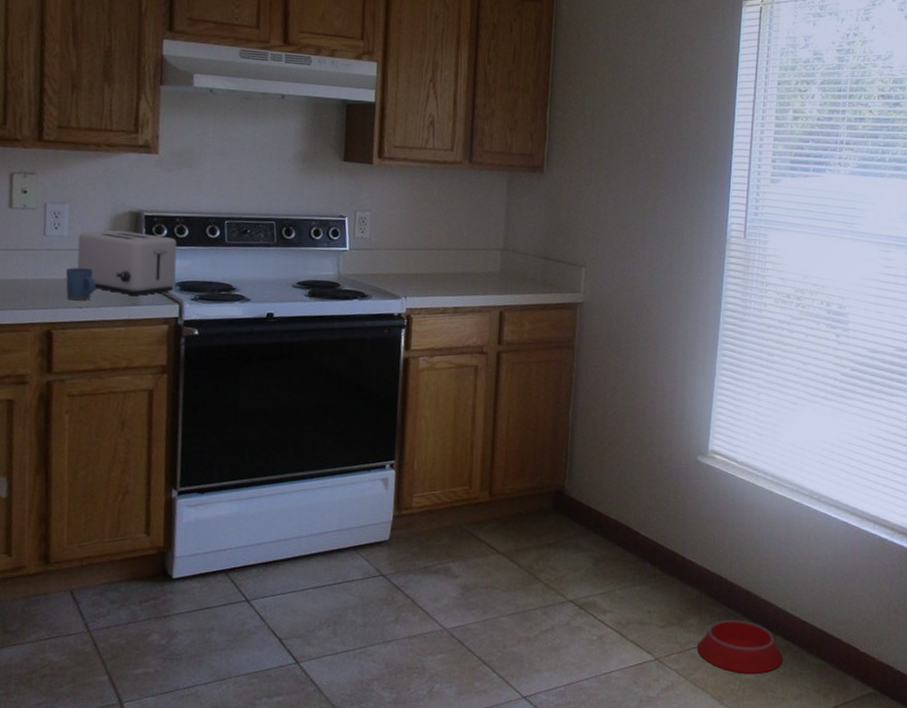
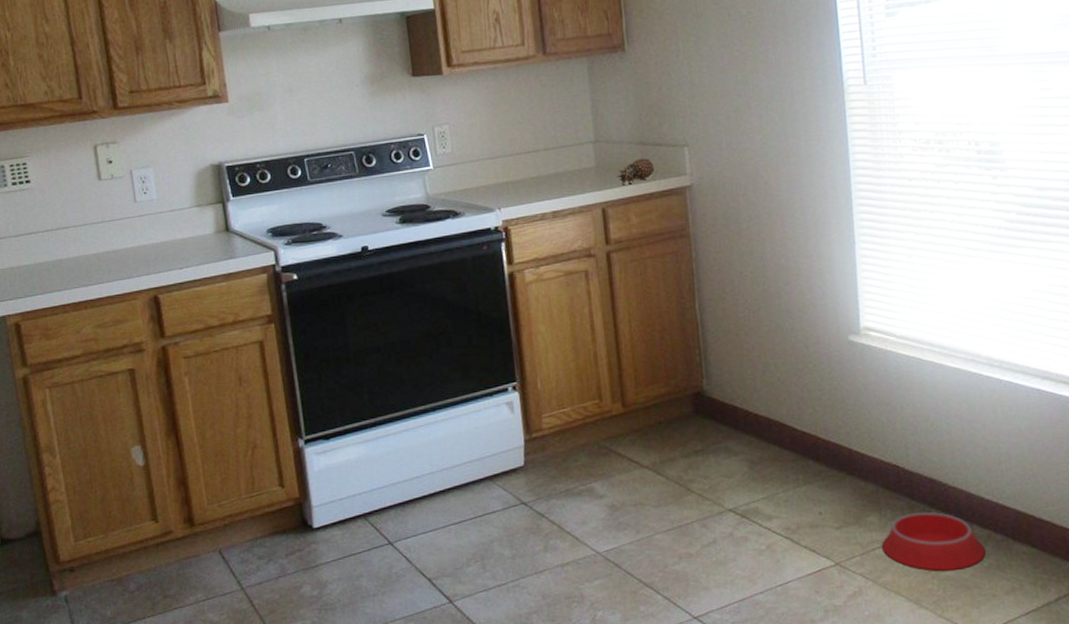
mug: present [65,267,96,300] -> none [160,227,192,262]
toaster: present [77,230,177,296] -> none [166,184,266,249]
fruit: none [517,271,553,293] -> present [616,157,655,185]

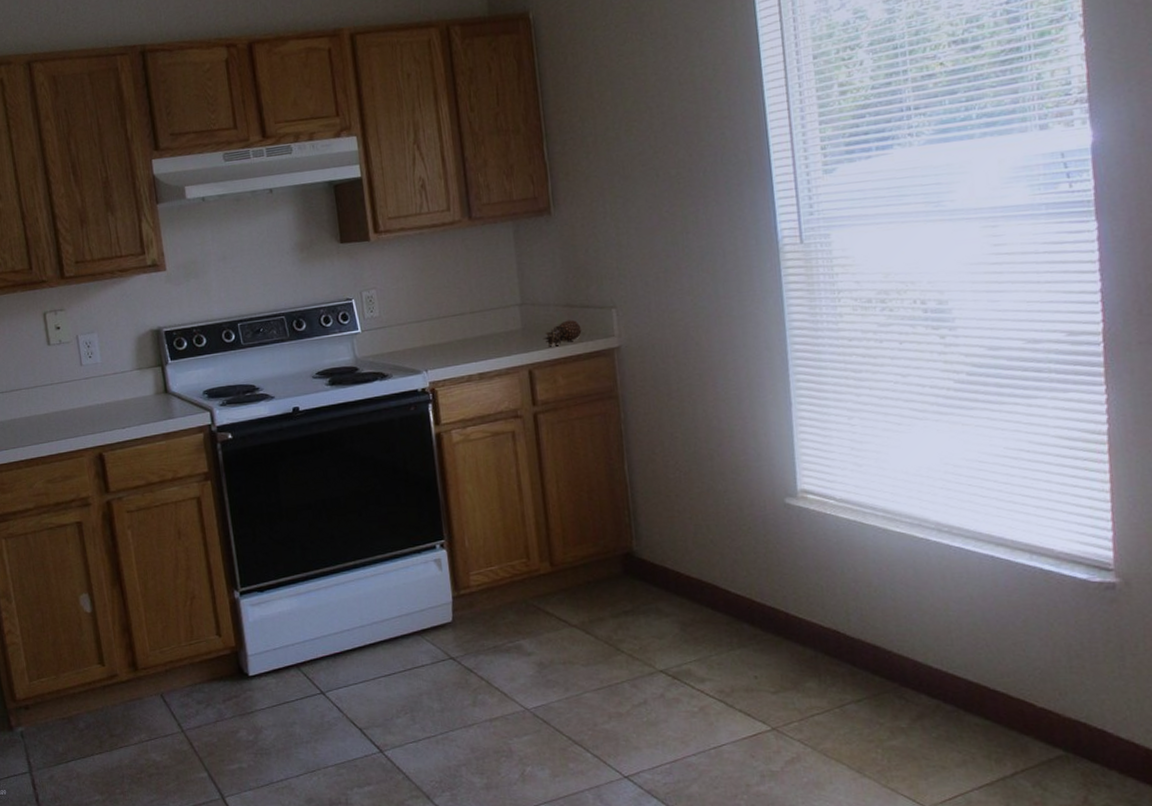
pet bowl: present [882,511,986,571] -> none [821,679,934,740]

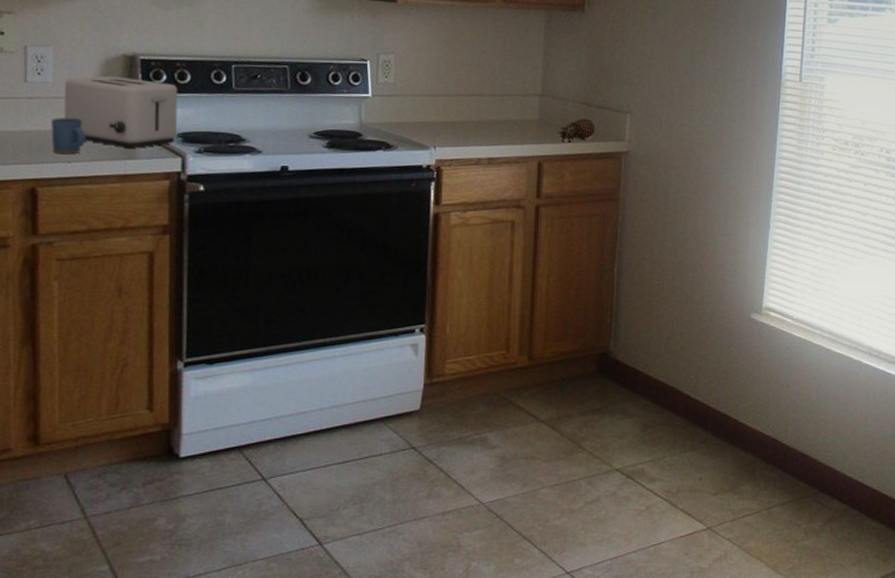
mug: none [104,389,133,422] -> present [50,117,86,154]
toaster: none [110,348,203,410] -> present [64,75,178,148]

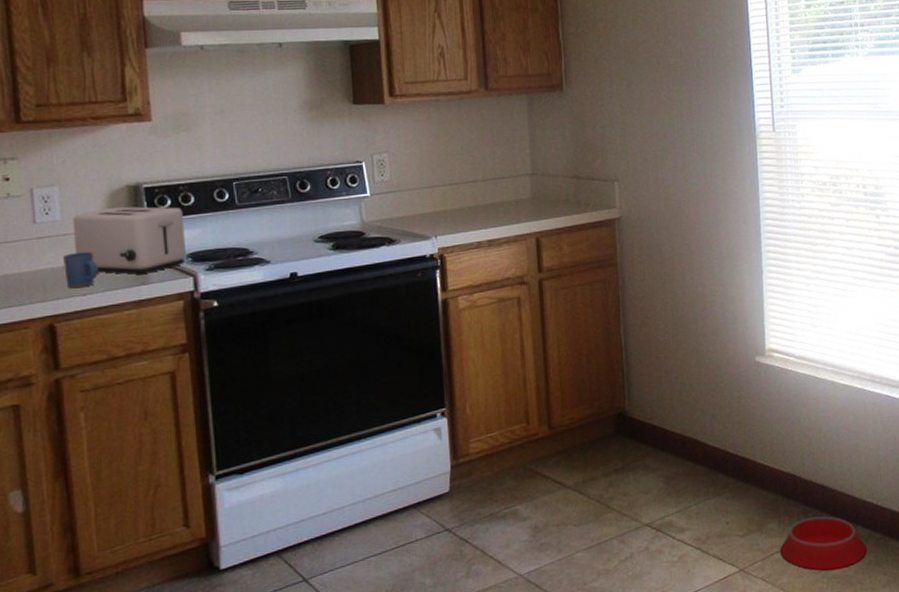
fruit: present [557,118,596,142] -> none [550,191,587,216]
pet bowl: none [751,484,841,540] -> present [780,516,867,571]

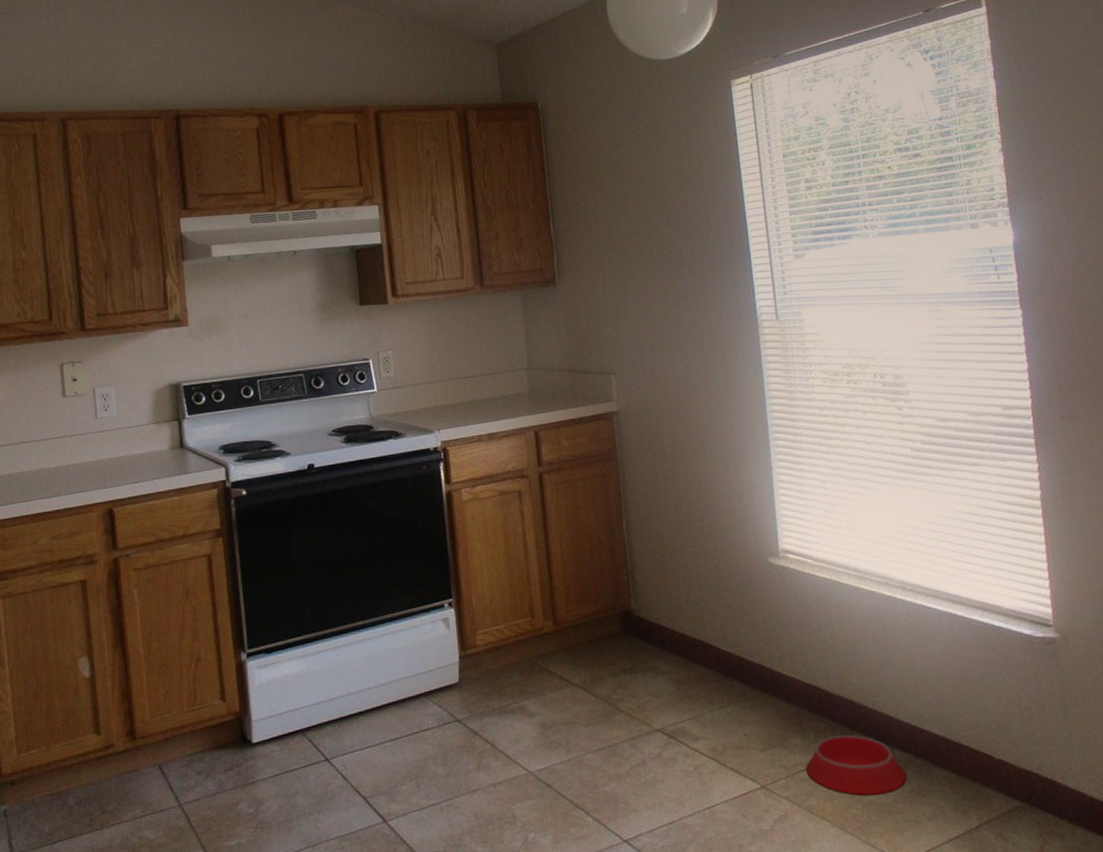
mug: present [62,251,98,288] -> none [118,443,147,476]
toaster: present [72,206,186,274] -> none [126,403,219,465]

